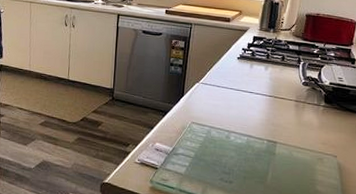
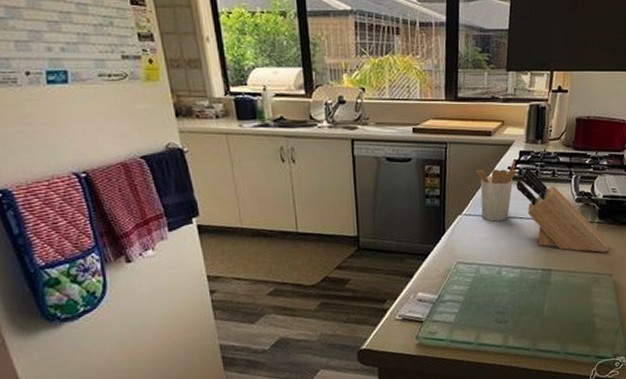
utensil holder: none [214,44,250,93] -> present [476,161,517,222]
knife block: none [248,50,334,134] -> present [516,167,609,253]

